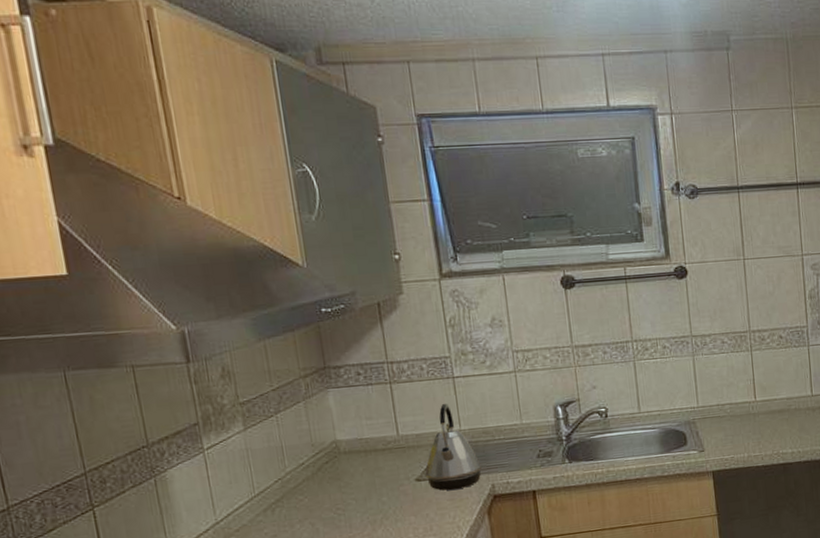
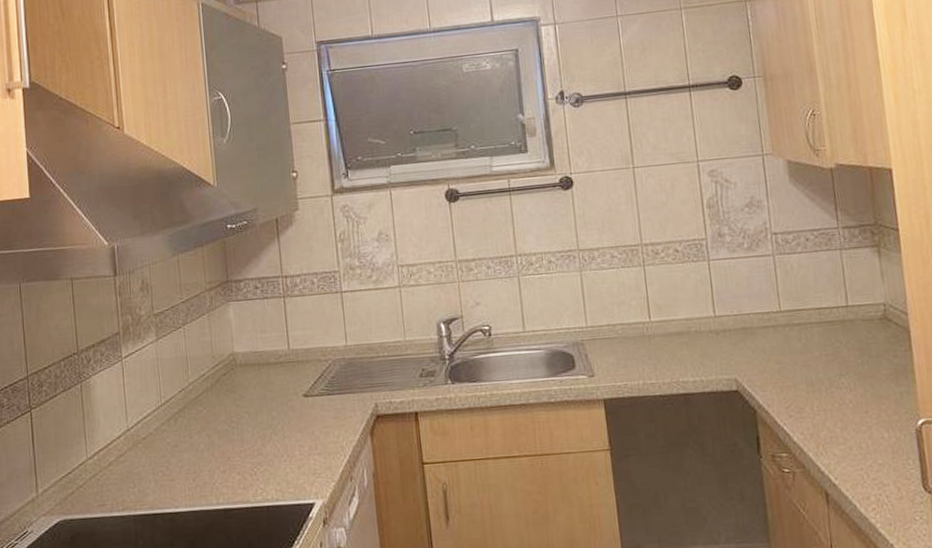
kettle: present [425,404,482,491] -> none [312,318,366,408]

